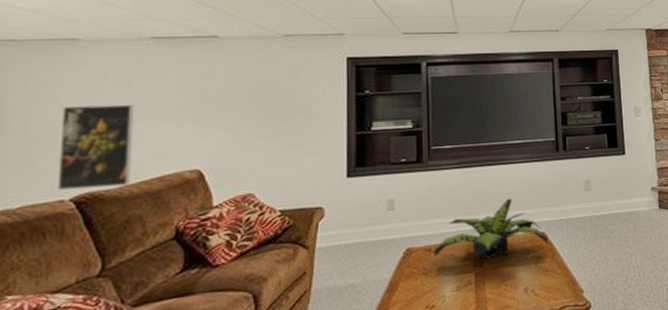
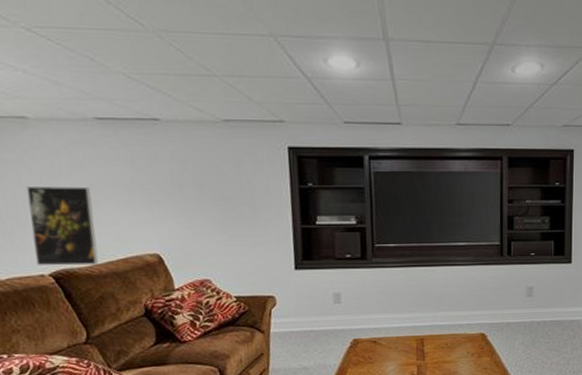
plant: present [433,198,549,259] -> none [378,299,488,355]

